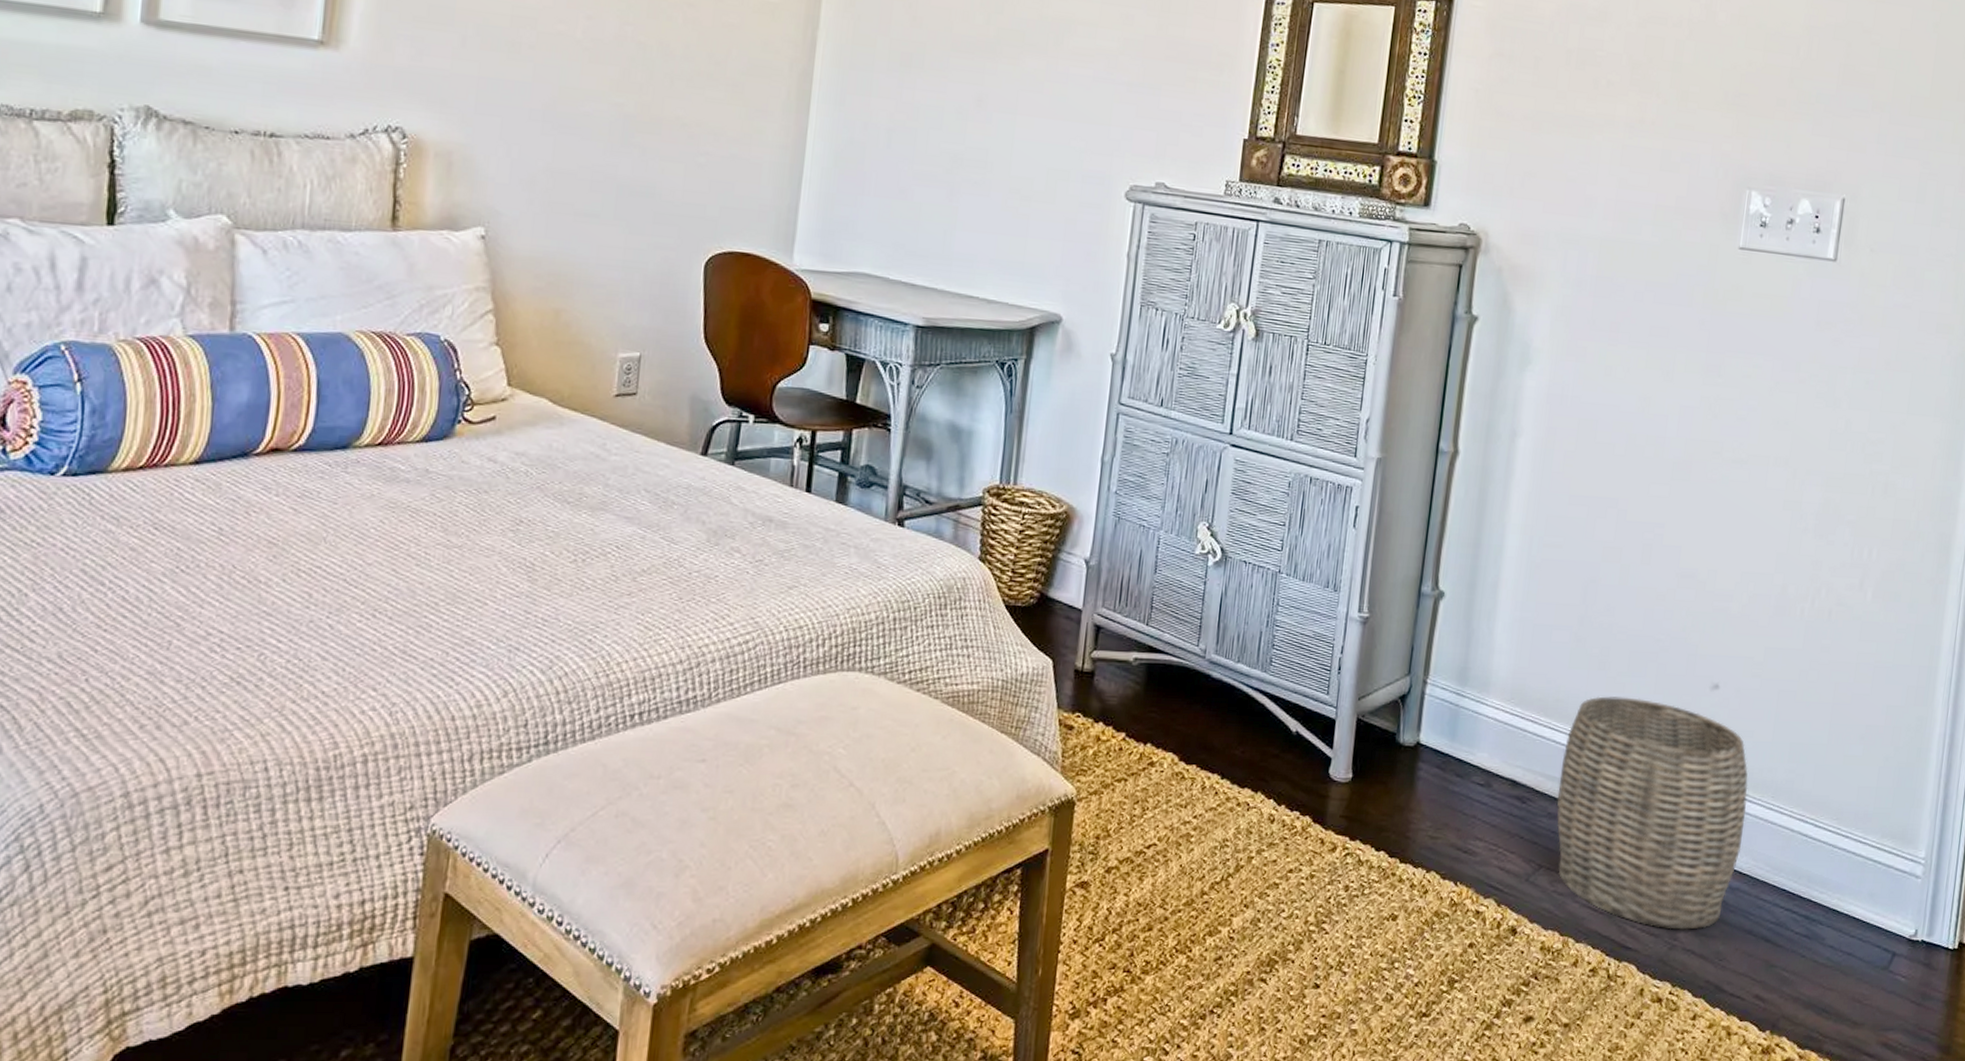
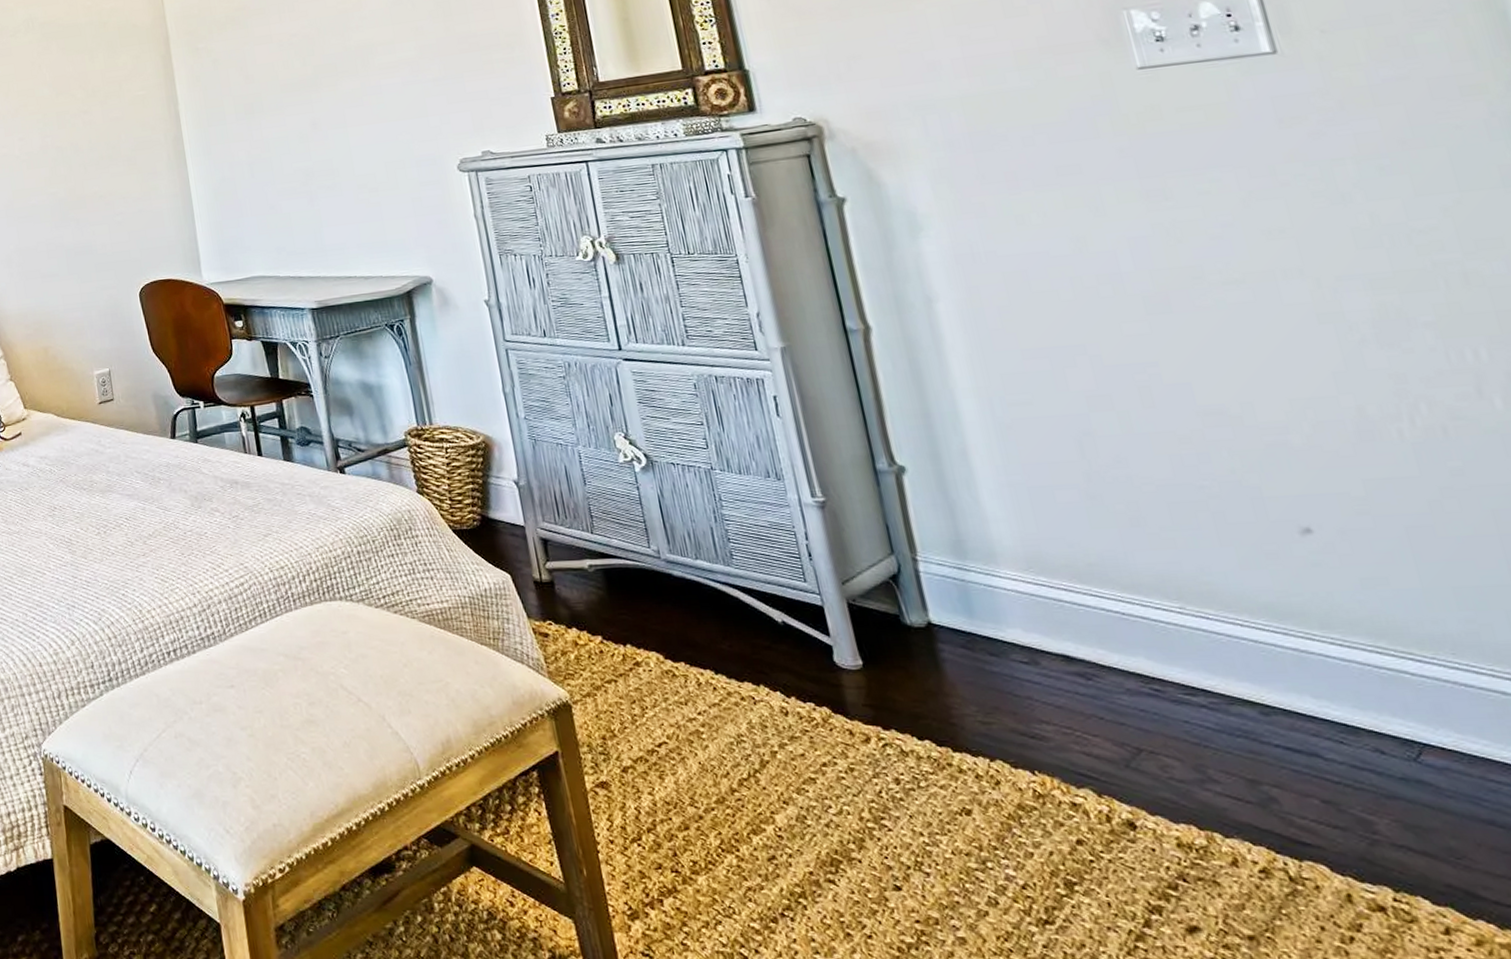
woven basket: present [1557,696,1748,930] -> none [1118,553,1434,821]

